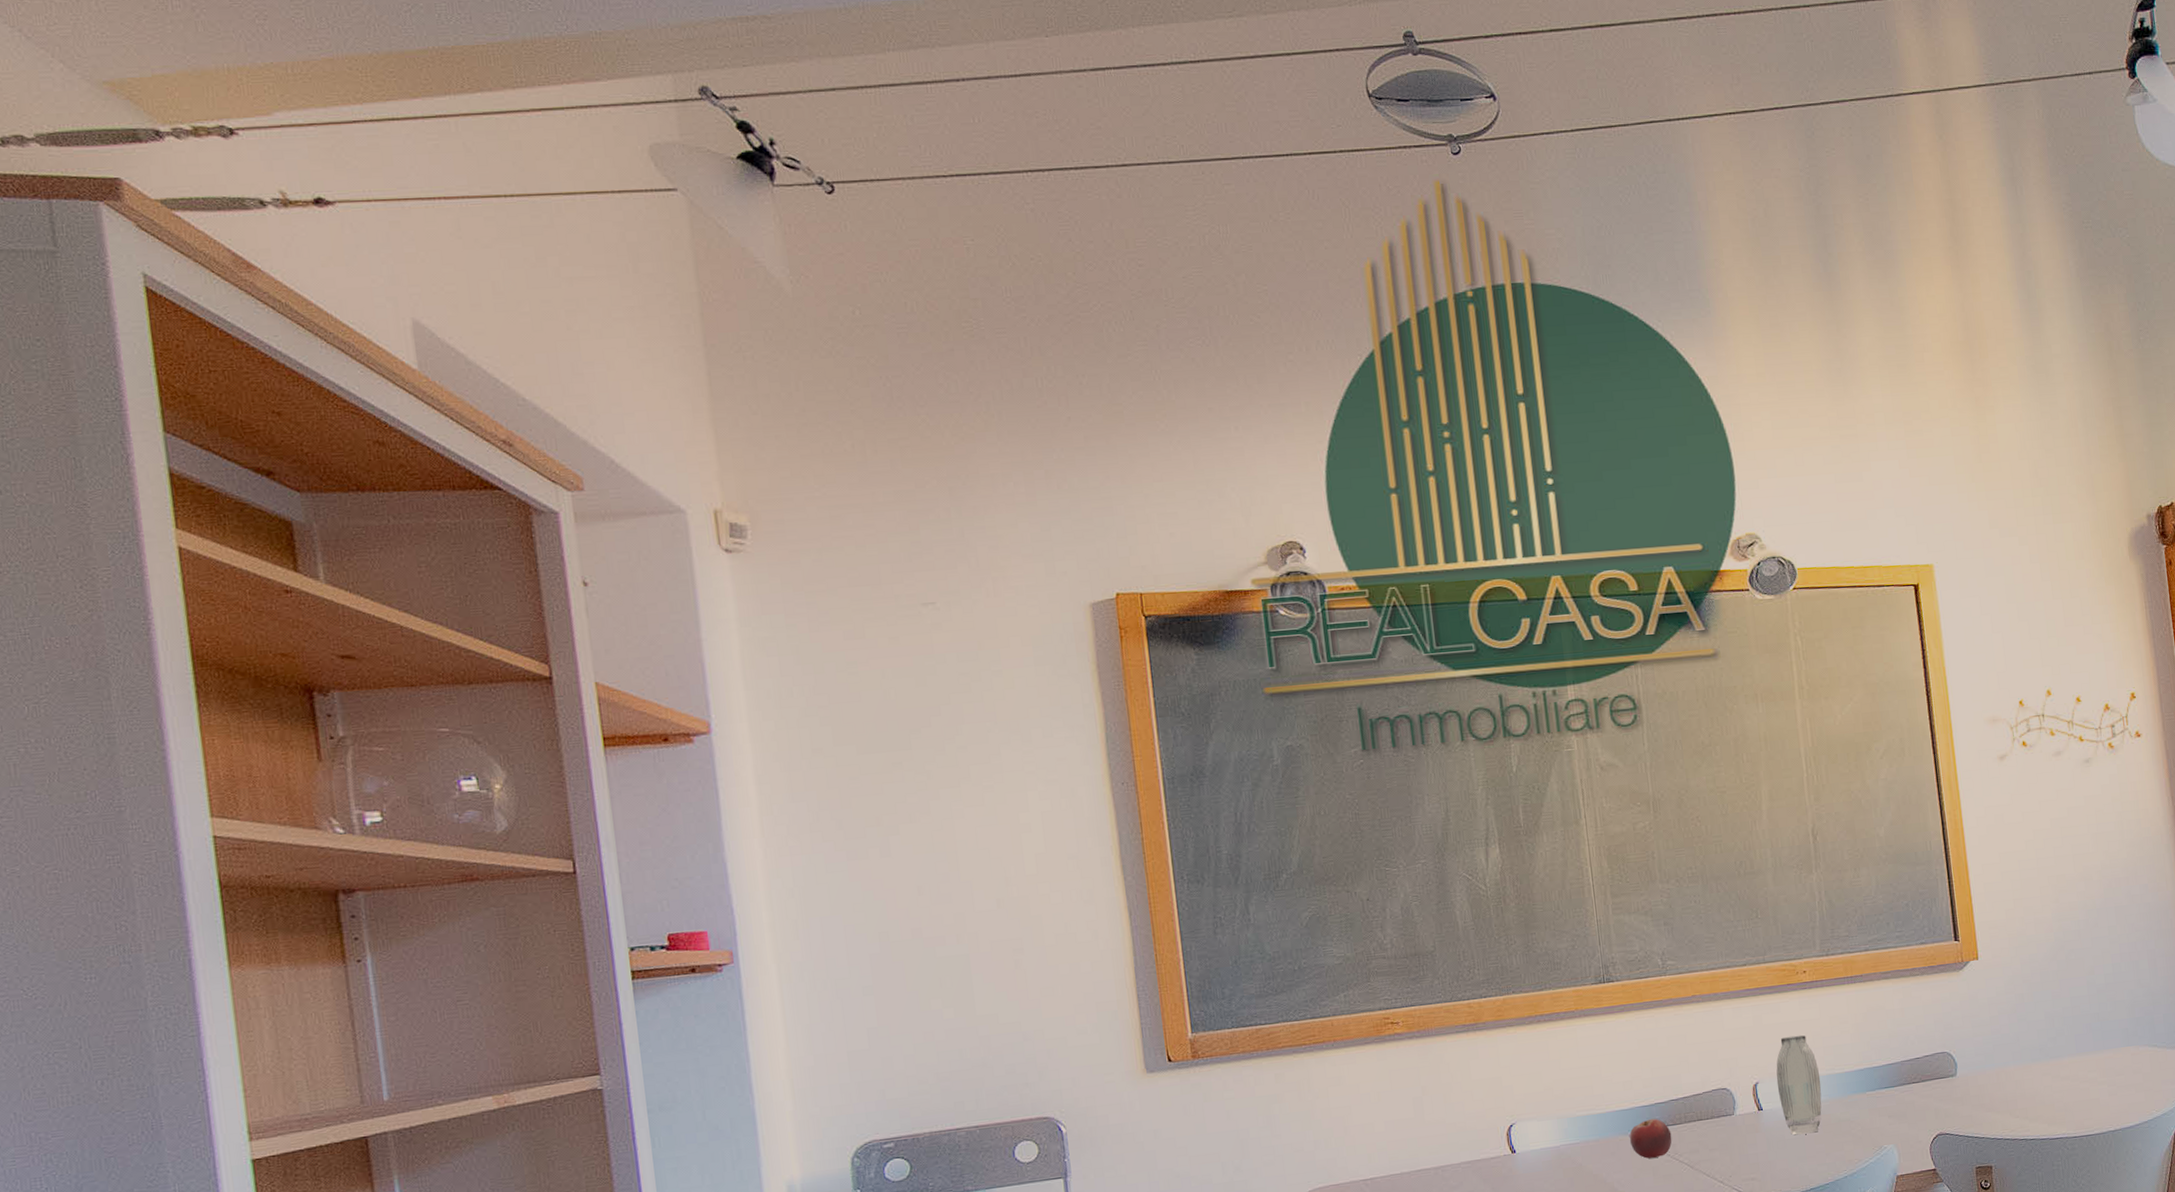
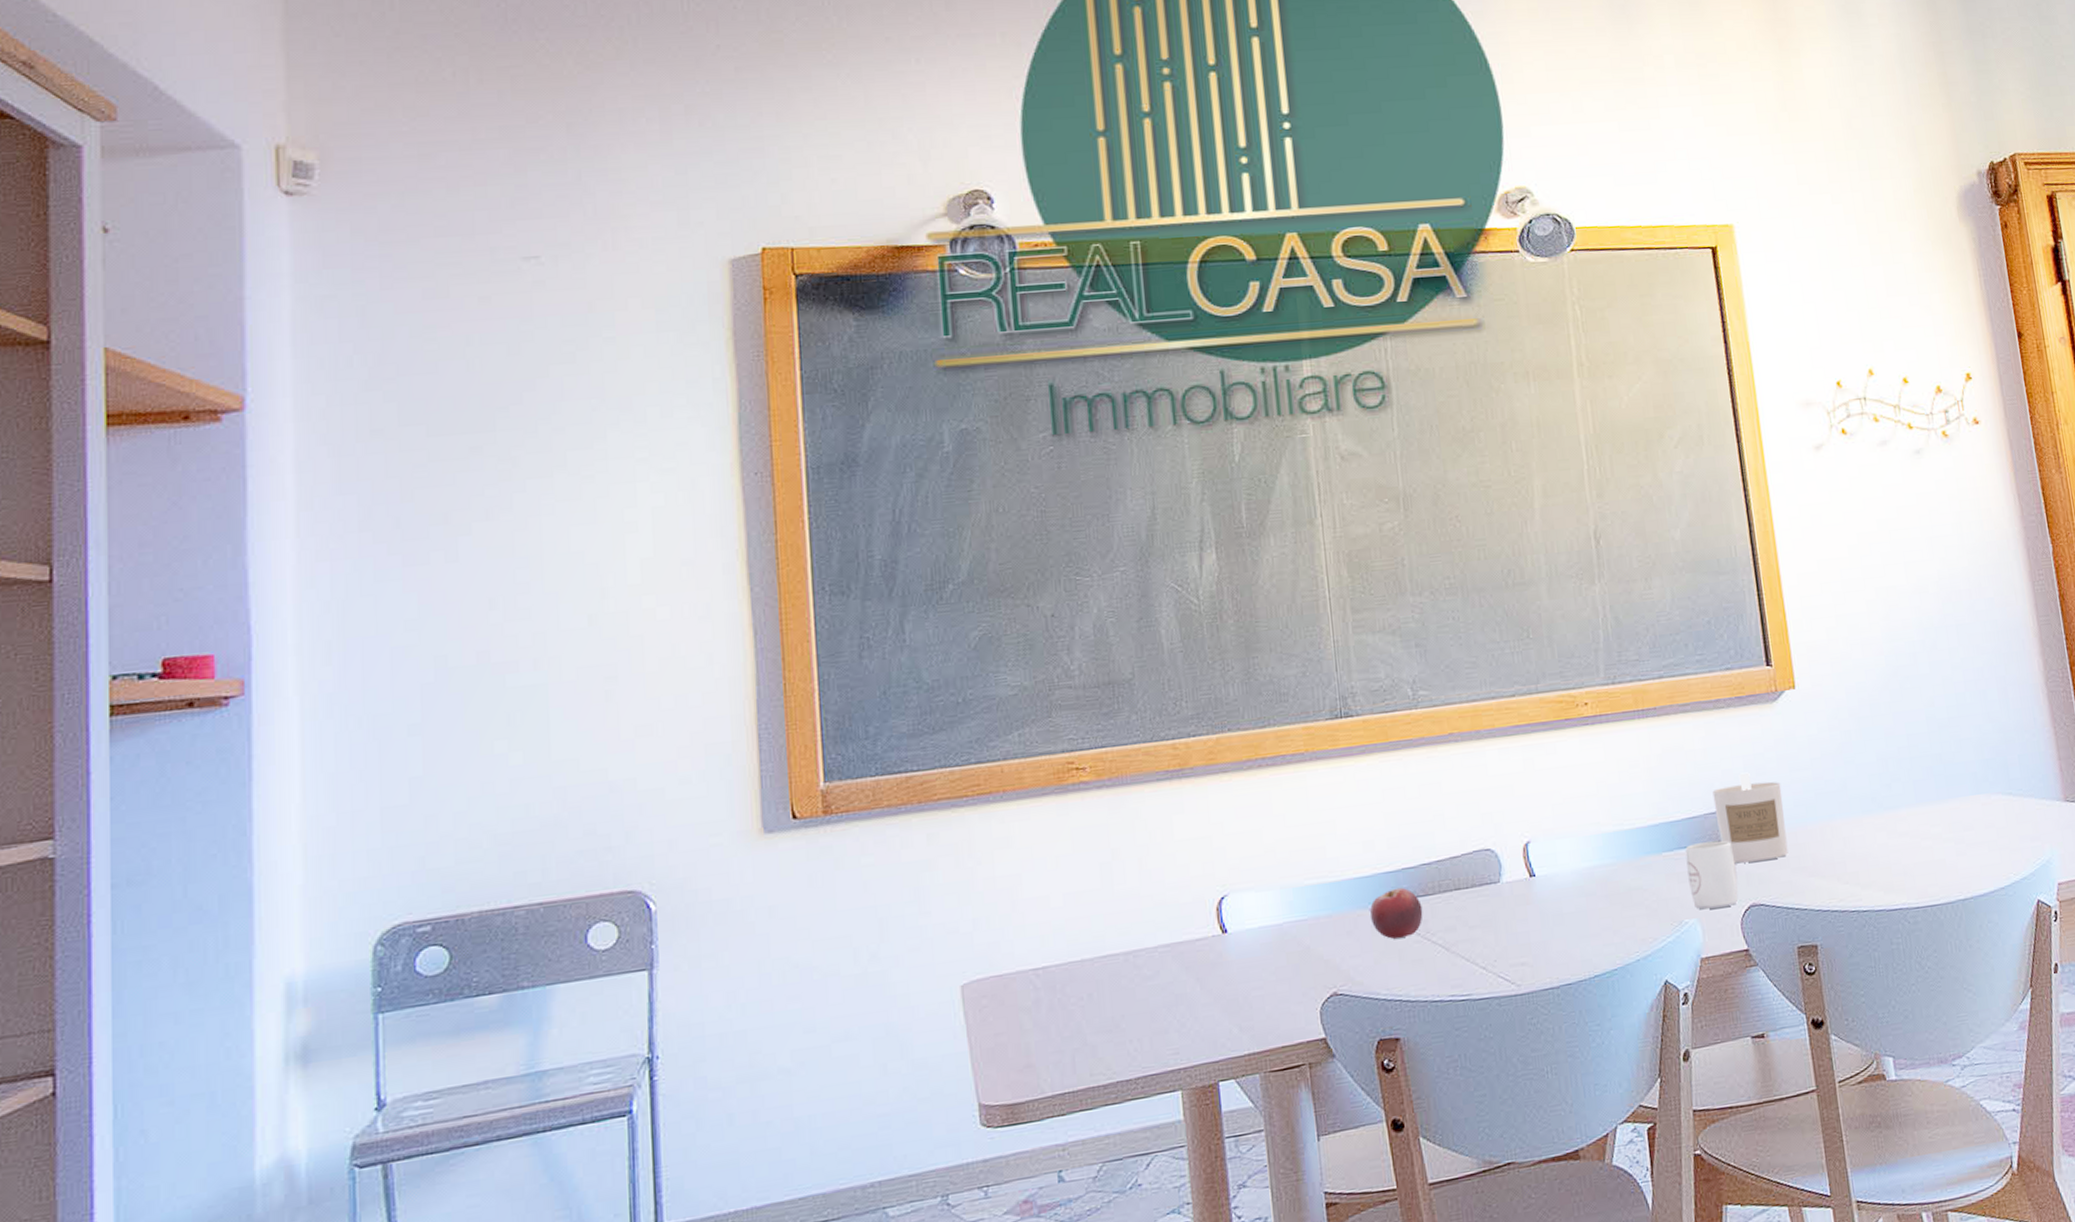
vase: present [1776,1035,1822,1135] -> none [1551,781,1608,908]
mug: none [1885,1082,1928,1137] -> present [1685,840,1739,910]
candle: none [1908,1027,1970,1101] -> present [1712,772,1789,864]

